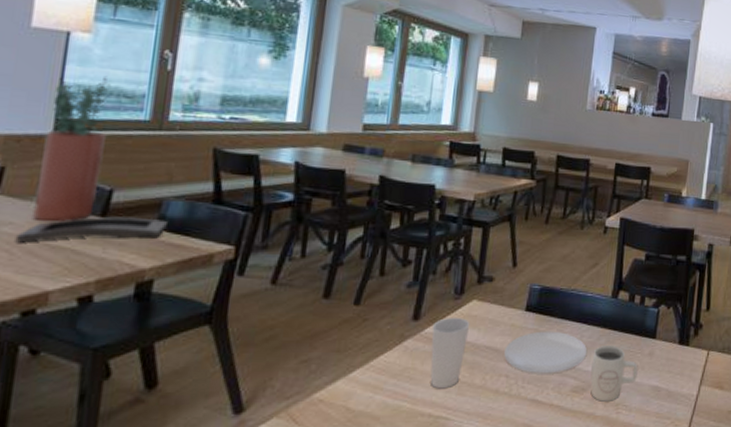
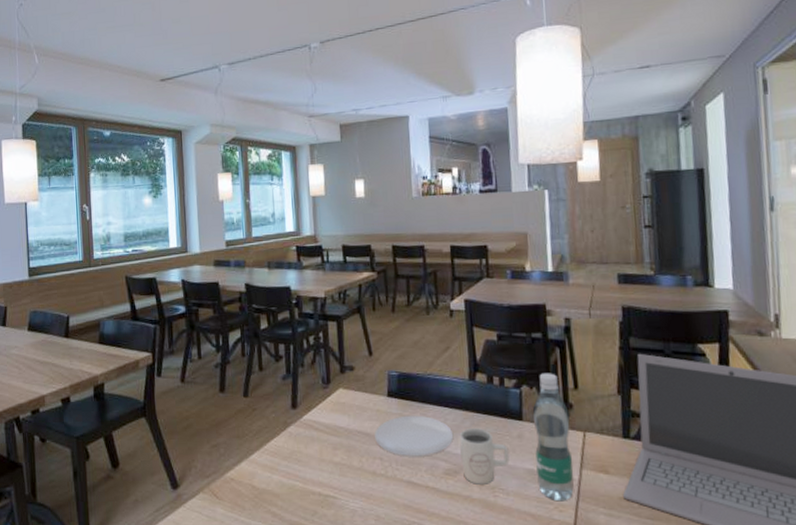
tray: present [15,216,169,243] -> none [20,335,107,361]
vase: present [33,76,110,221] -> none [25,231,61,343]
cup: present [430,317,471,389] -> none [308,404,341,470]
bottle: none [659,294,698,417] -> present [533,373,574,502]

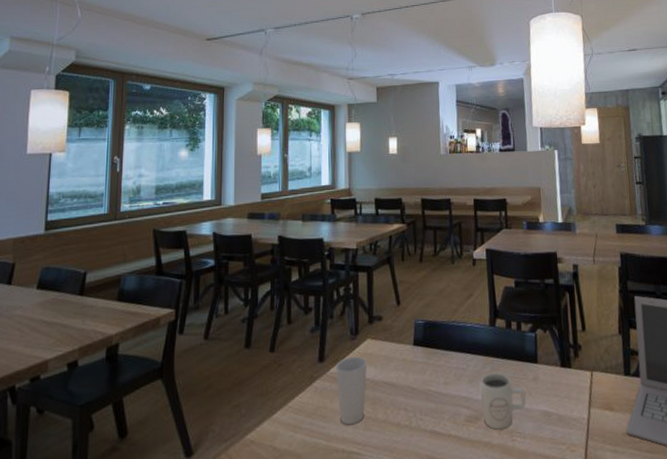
cup: none [308,404,341,470] -> present [335,356,368,426]
plate: present [375,415,454,457] -> none [400,362,475,406]
bottle: present [533,373,574,502] -> none [547,316,584,442]

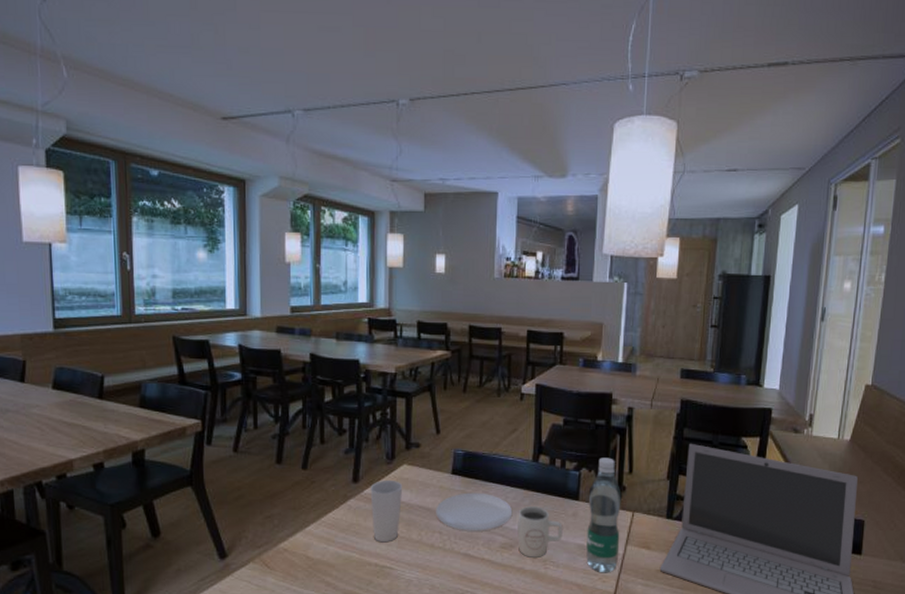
plate: none [400,362,475,406] -> present [436,492,513,531]
bottle: none [547,316,584,442] -> present [586,457,622,573]

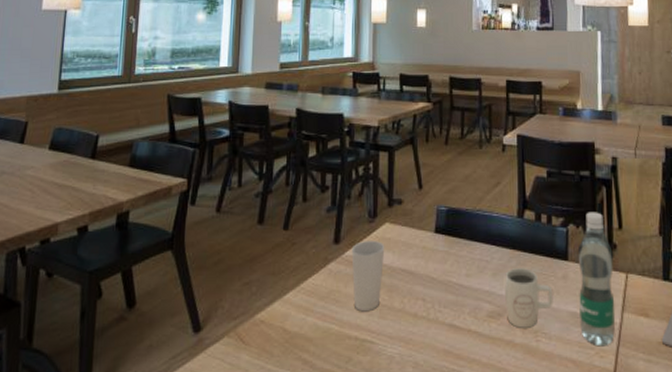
plate: present [436,492,513,531] -> none [419,253,499,298]

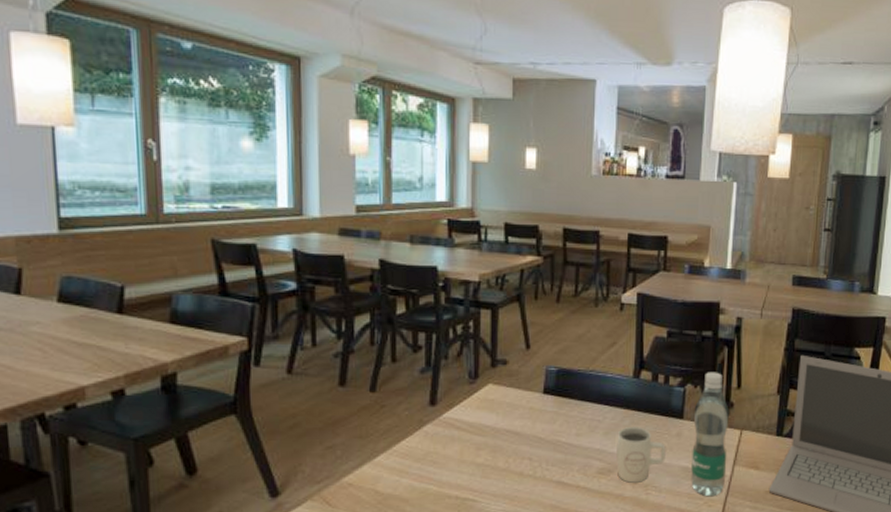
cup: present [351,240,385,312] -> none [450,401,488,472]

